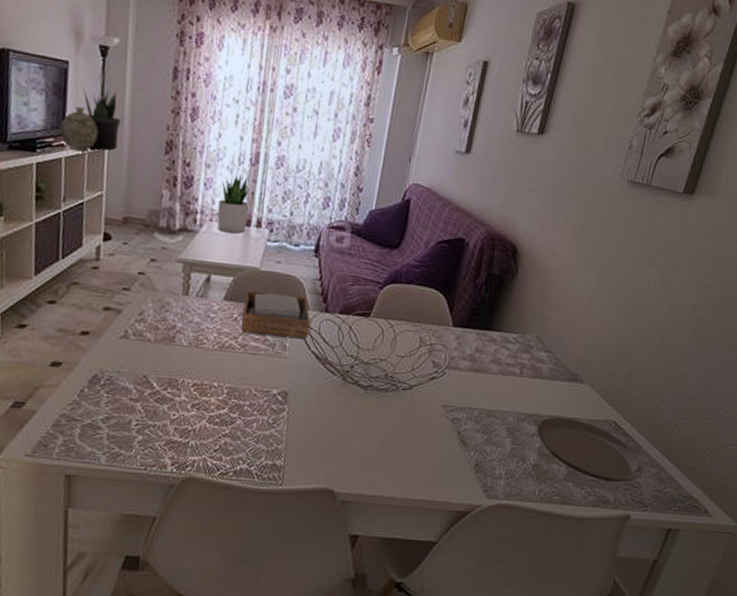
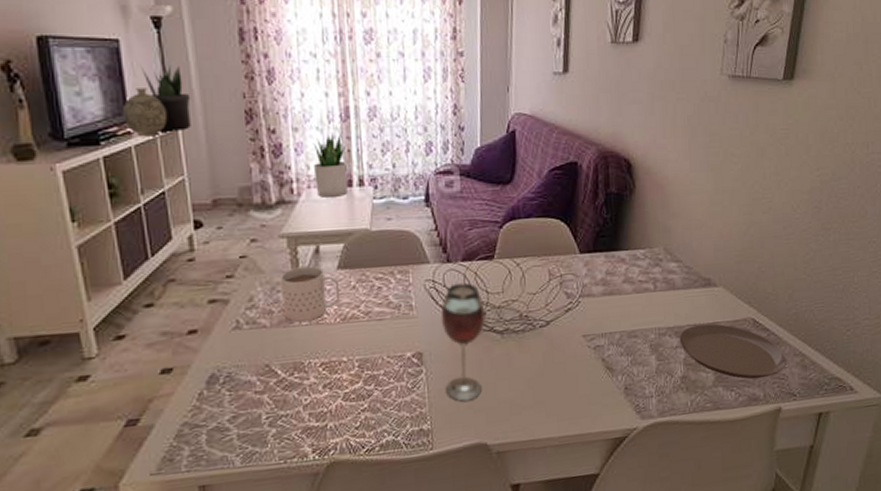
mug: none [168,291,223,343] -> present [279,266,341,322]
napkin holder: present [241,290,311,340] -> none [360,249,434,299]
wineglass: none [303,333,354,446] -> present [440,282,486,401]

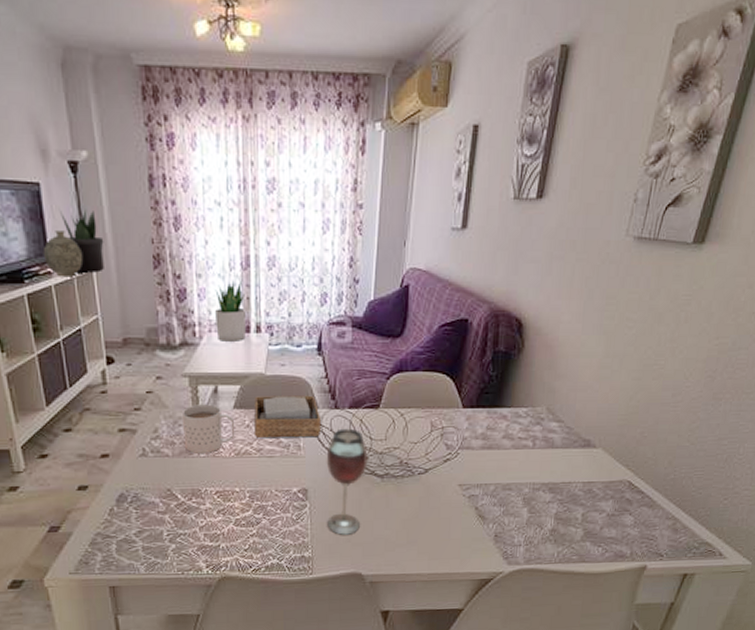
napkin holder: none [360,249,434,299] -> present [254,395,322,439]
plate: present [679,323,788,379] -> none [552,483,659,538]

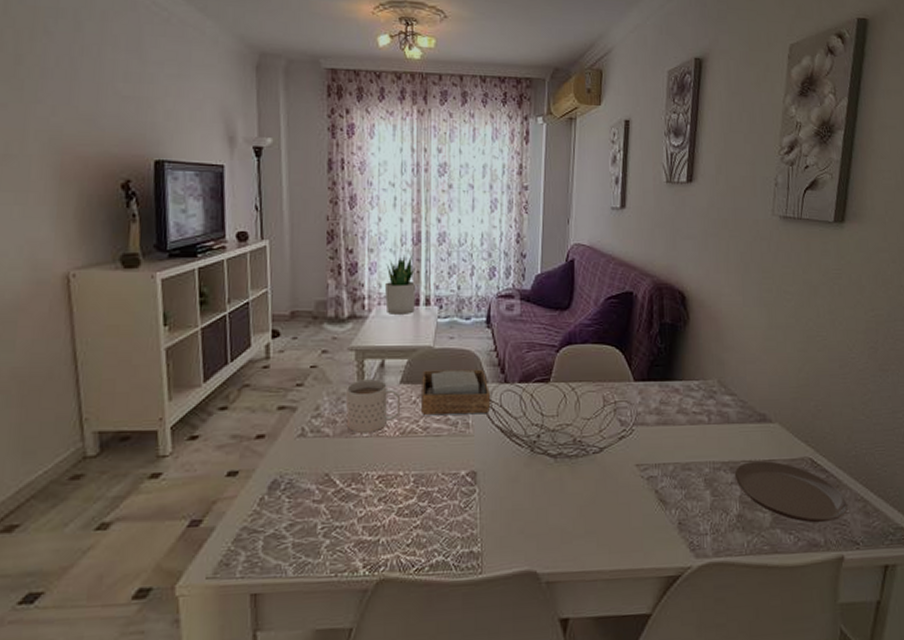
decorative vase: present [43,231,83,277] -> none [219,208,259,252]
planter: present [60,209,104,273] -> none [241,189,281,247]
wineglass: present [326,428,368,535] -> none [496,404,540,525]
plate: none [552,483,659,538] -> present [734,461,849,523]

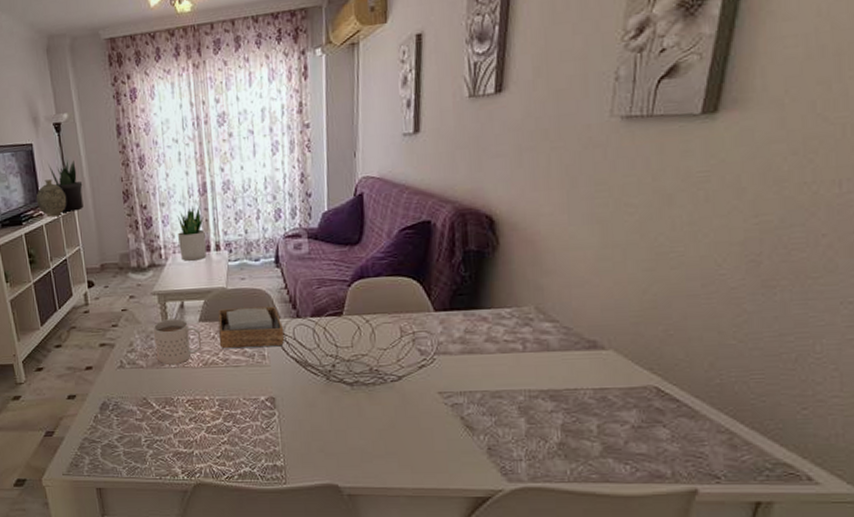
decorative vase: none [219,208,259,252] -> present [36,179,67,218]
planter: none [241,189,281,247] -> present [48,160,83,212]
plate: present [734,461,849,523] -> none [555,389,708,454]

